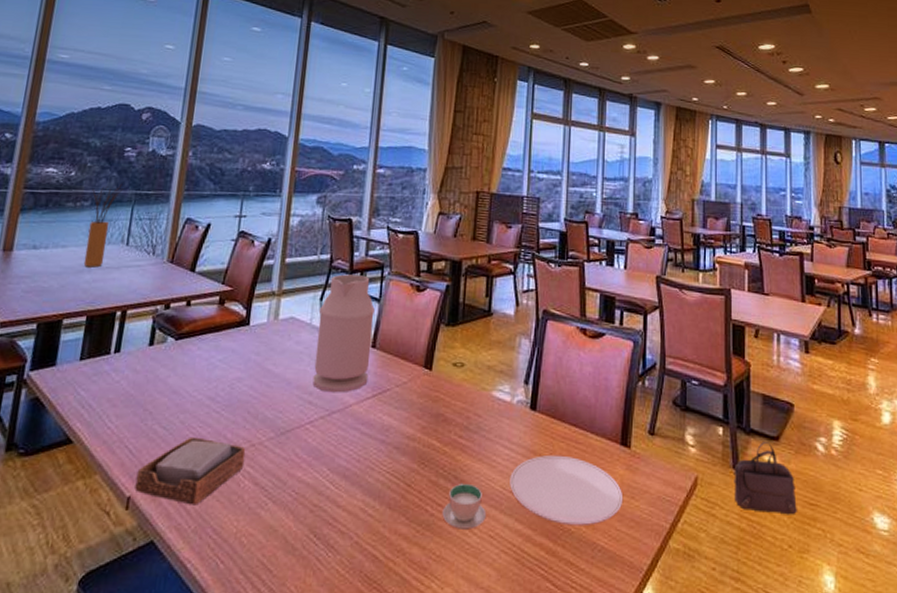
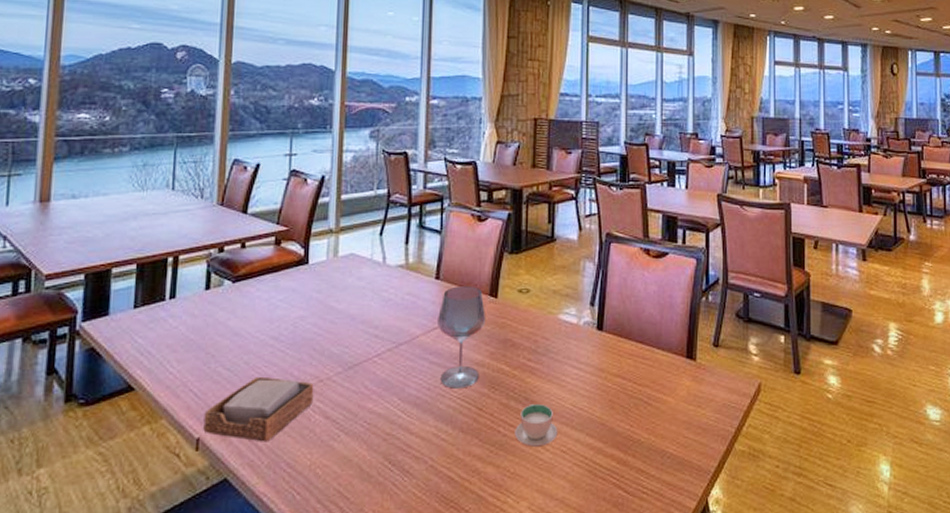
vase: present [83,183,123,268] -> none [128,126,163,214]
water jug: present [313,274,375,393] -> none [377,208,436,326]
wine glass: none [370,356,420,463] -> present [438,286,486,389]
plate: present [510,454,624,527] -> none [580,371,690,437]
handbag: present [734,442,797,515] -> none [795,347,855,413]

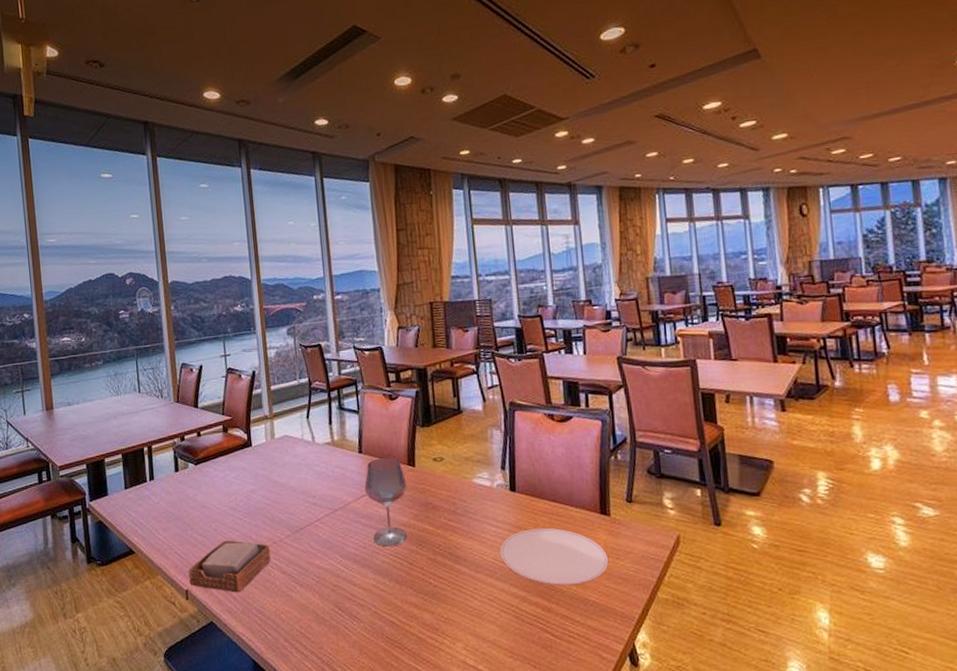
cup: present [514,403,558,447] -> none [444,558,484,596]
plate: none [580,371,690,437] -> present [500,527,609,586]

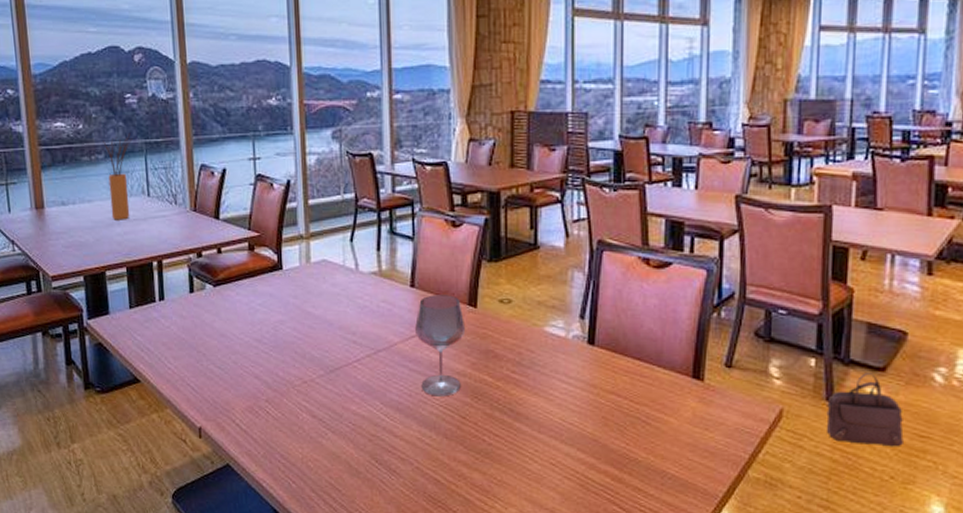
vase: none [101,341,126,415] -> present [103,132,133,220]
napkin holder: present [188,540,271,593] -> none [202,375,300,435]
plate: present [500,527,609,586] -> none [569,388,696,456]
handbag: none [715,498,785,562] -> present [826,373,904,447]

